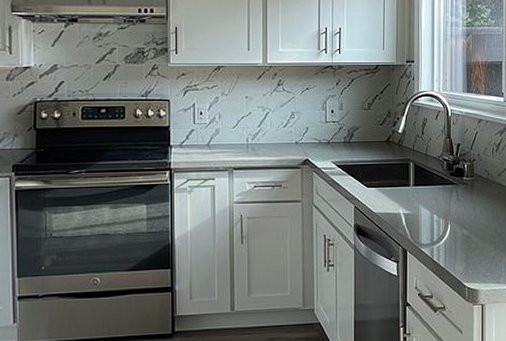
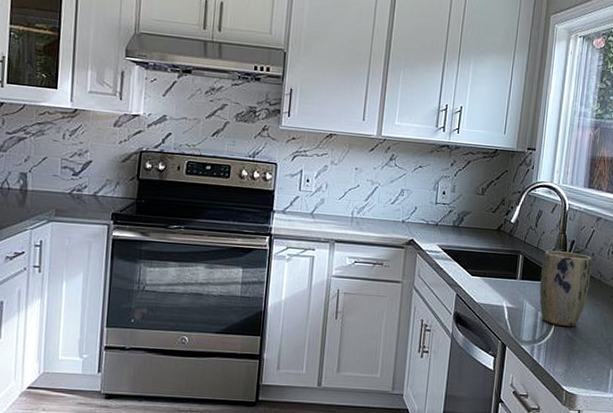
plant pot: none [432,155,478,226] -> present [539,250,592,327]

